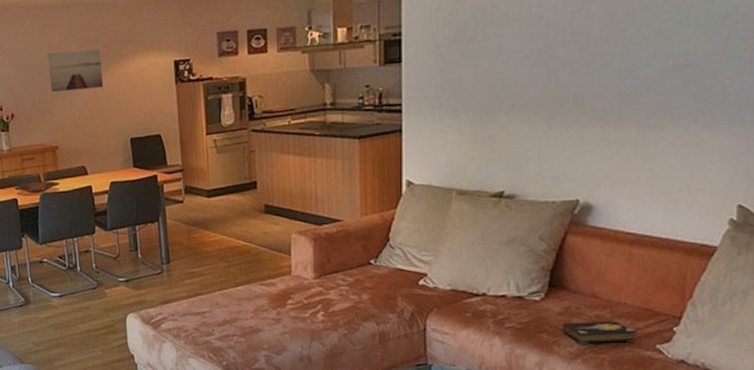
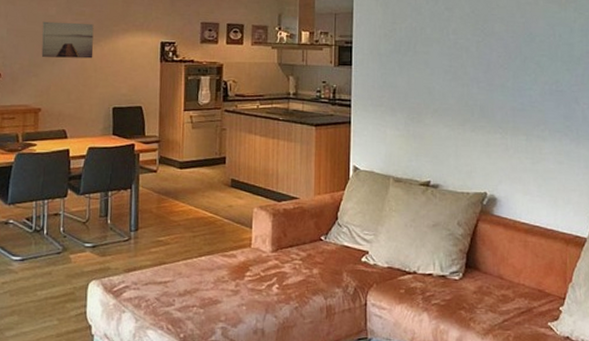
hardback book: present [561,321,636,344] -> none [476,300,532,321]

